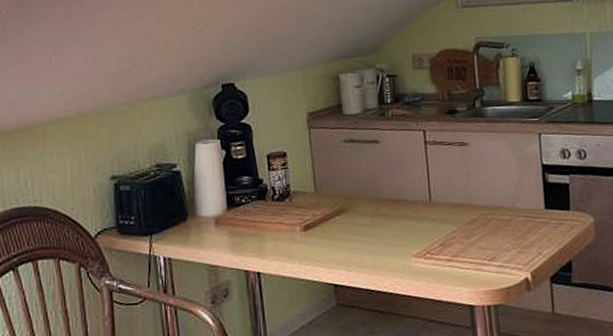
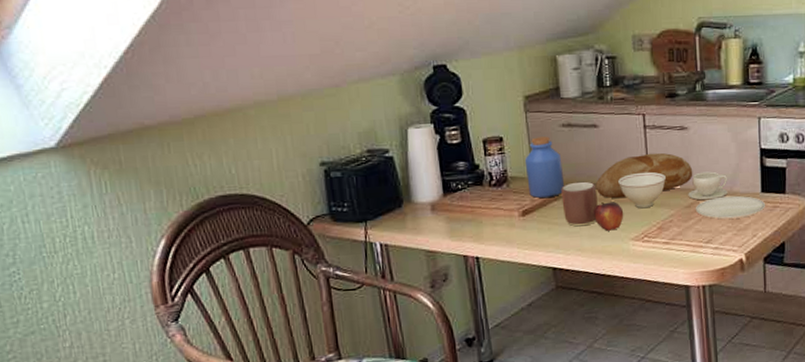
jar: none [307,152,347,214] -> present [524,136,565,199]
mug: none [343,196,379,242] -> present [561,181,598,227]
fruit: none [374,216,406,247] -> present [593,201,624,231]
bread: none [376,168,475,214] -> present [595,152,693,198]
bowl: none [399,187,447,225] -> present [618,171,666,209]
teacup: none [470,187,510,217] -> present [688,171,728,201]
plate: none [477,212,550,236] -> present [695,195,766,220]

